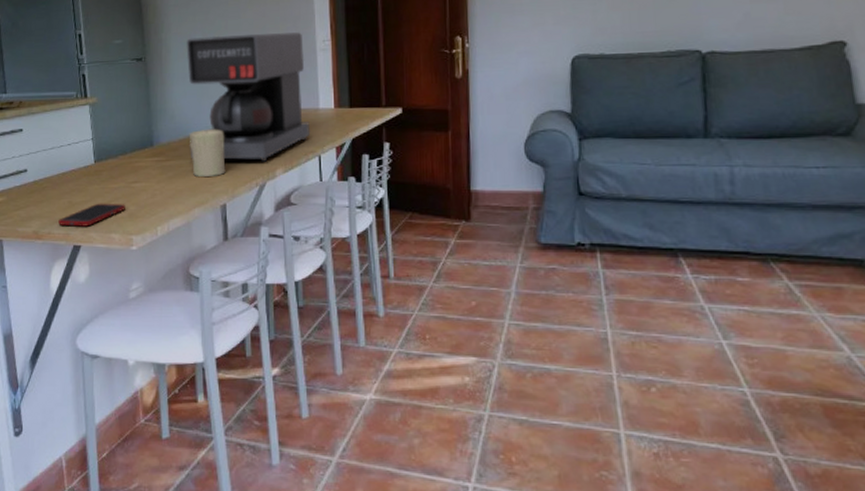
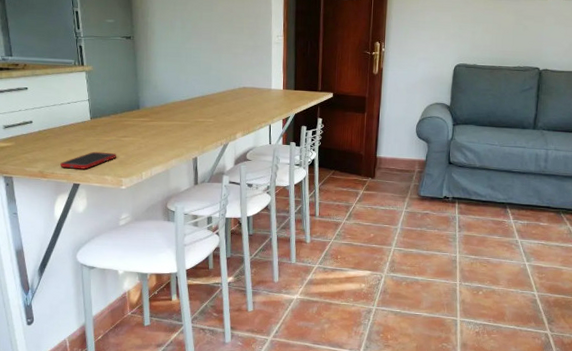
coffee maker: present [186,32,311,162] -> none [168,23,264,127]
candle: present [190,130,226,176] -> none [169,99,198,136]

